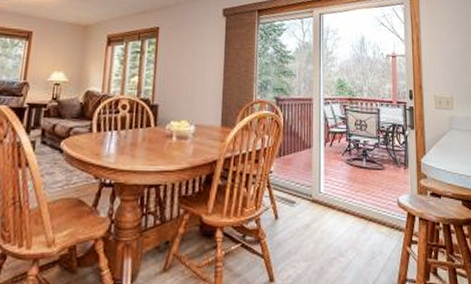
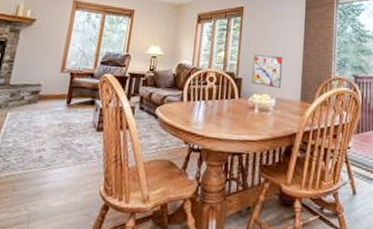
wall art: none [169,79,201,114] -> present [252,55,282,89]

